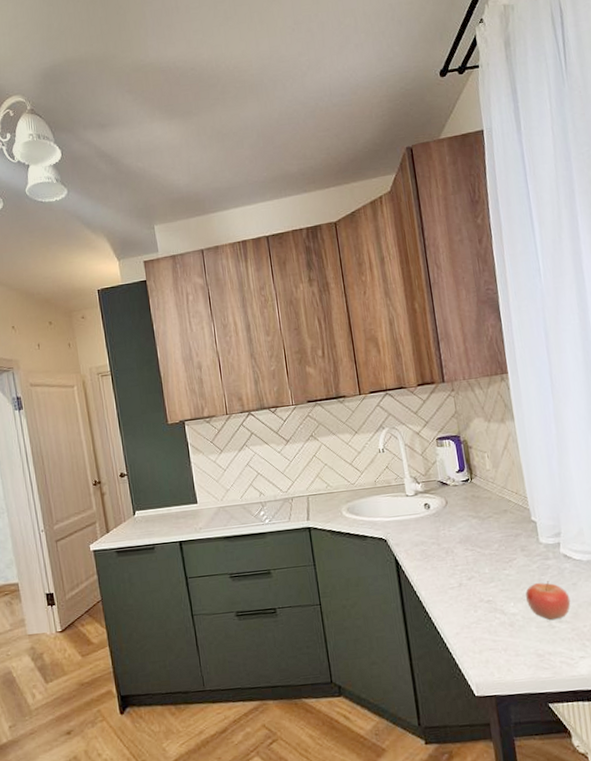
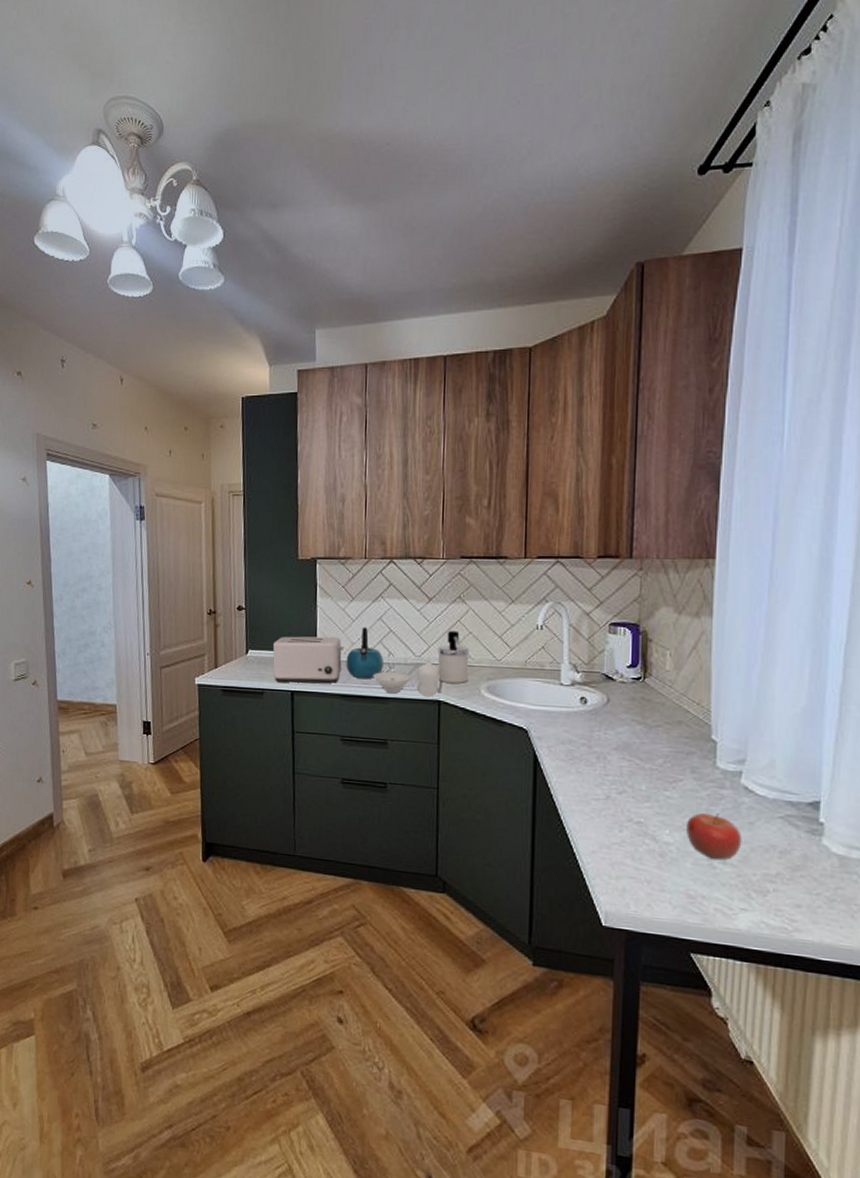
toaster: none [157,486,221,536] -> present [273,636,344,683]
kettle: none [223,474,257,521] -> present [346,627,383,679]
bowl: none [249,494,307,530] -> present [373,660,440,697]
soap dispenser: none [300,464,331,511] -> present [438,630,470,684]

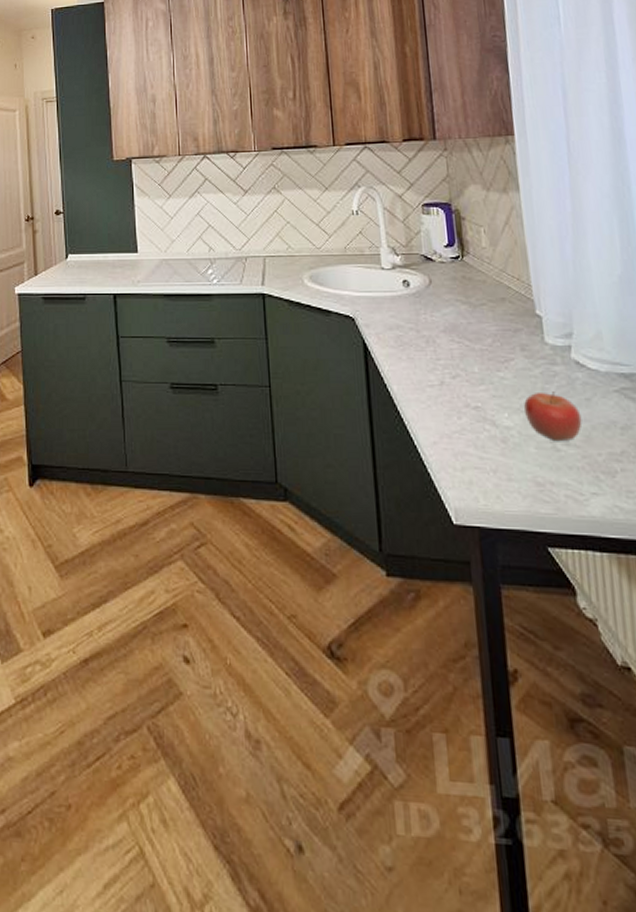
toaster: present [273,636,344,683] -> none [93,235,164,286]
kettle: present [346,627,383,679] -> none [167,223,205,277]
bowl: present [373,660,440,697] -> none [195,253,262,291]
soap dispenser: present [438,630,470,684] -> none [257,221,291,276]

